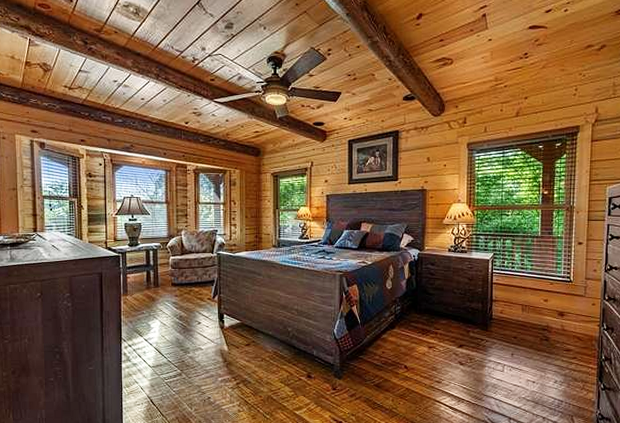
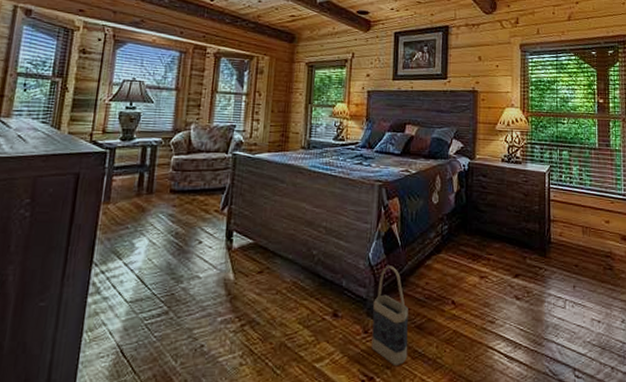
bag: none [339,339,369,414] -> present [371,266,408,367]

